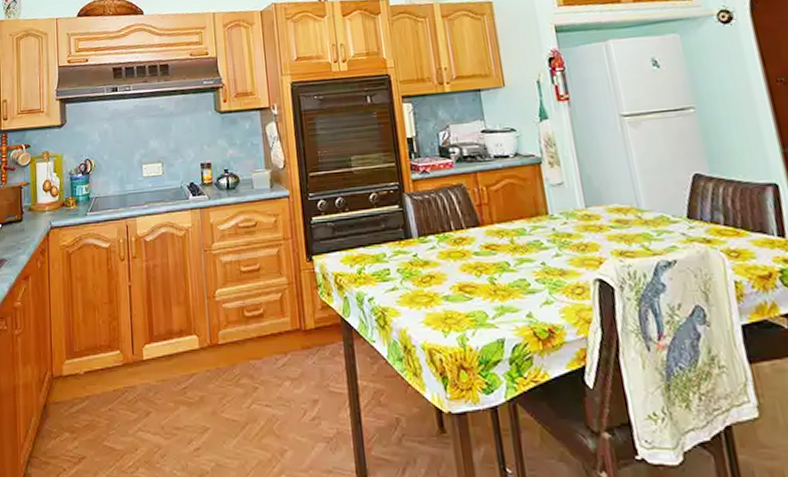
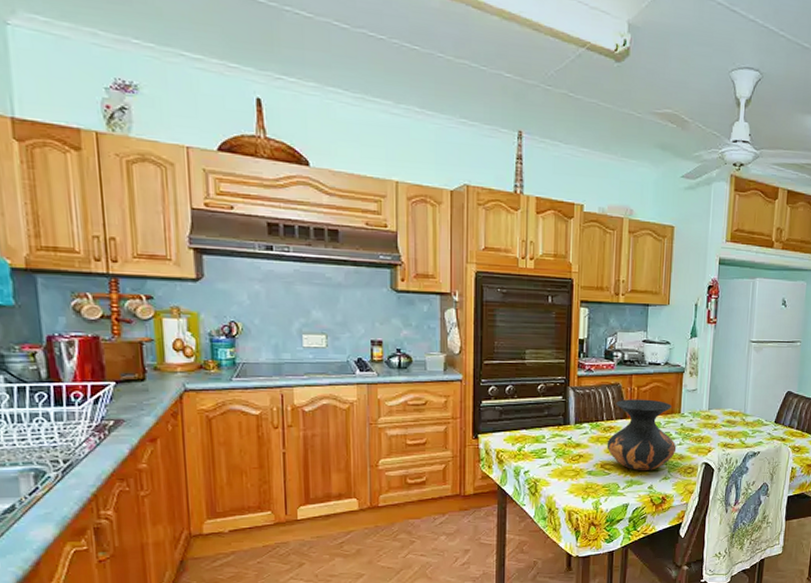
vase: none [461,200,554,294] -> present [607,399,677,472]

